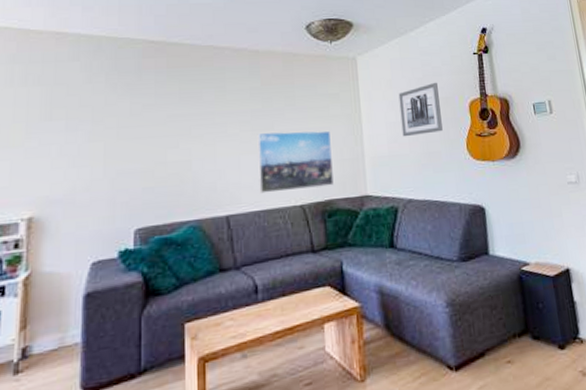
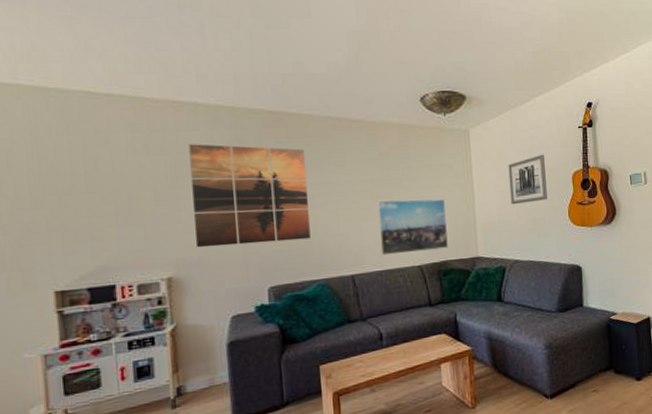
wall art: none [63,74,185,185] -> present [189,144,311,248]

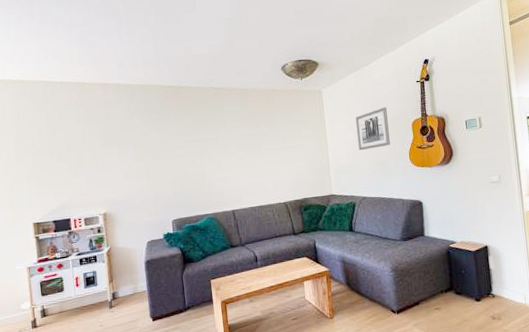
wall art: present [189,144,311,248] -> none [114,113,201,191]
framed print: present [377,199,448,256] -> none [250,148,307,195]

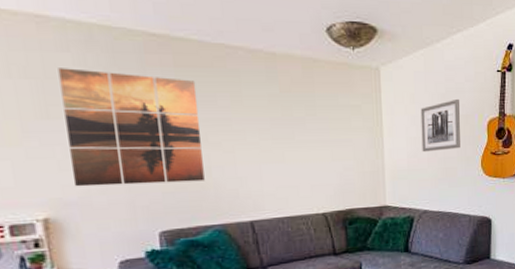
wall art: none [114,113,201,191] -> present [58,68,205,187]

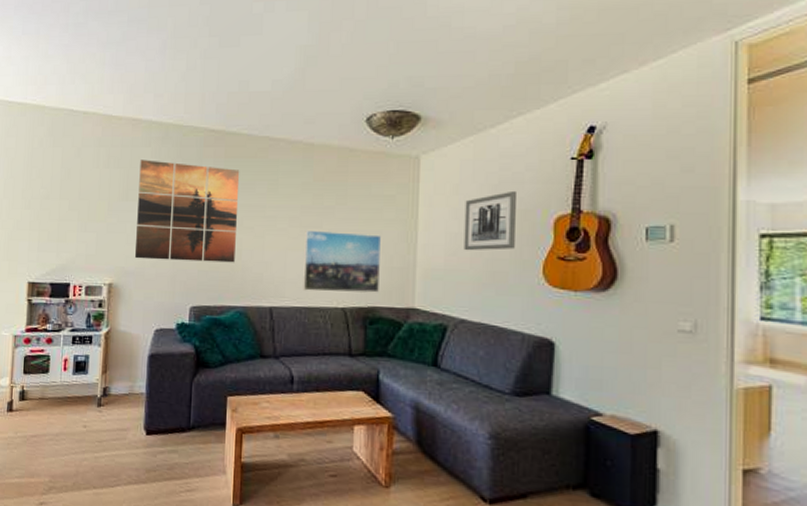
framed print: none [278,141,354,202] -> present [303,230,381,293]

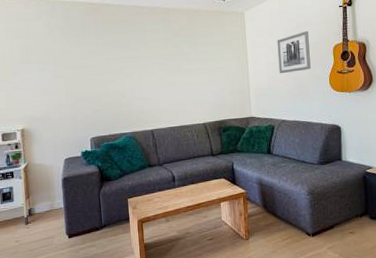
wall art: present [135,160,240,263] -> none [34,30,121,108]
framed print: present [303,230,381,293] -> none [170,69,227,115]

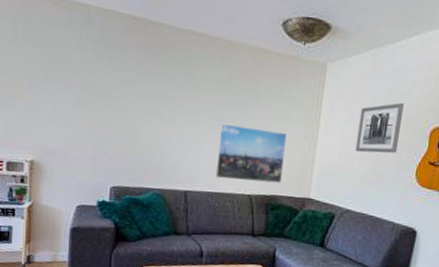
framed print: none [170,69,227,115] -> present [215,123,287,184]

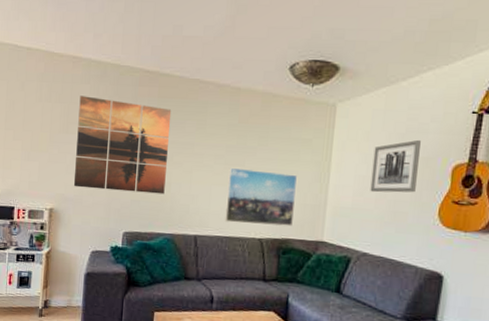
wall art: none [57,40,161,149] -> present [74,96,172,195]

